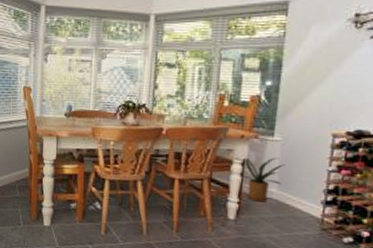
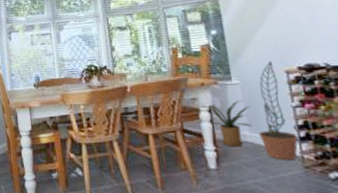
decorative plant: none [286,121,324,221] -> present [259,60,299,160]

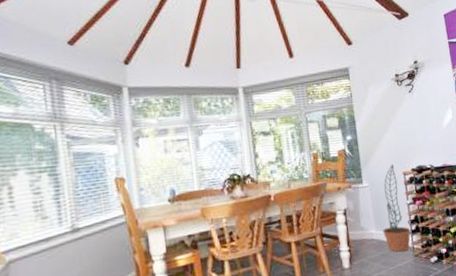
house plant: present [209,99,252,147] -> none [344,201,377,246]

